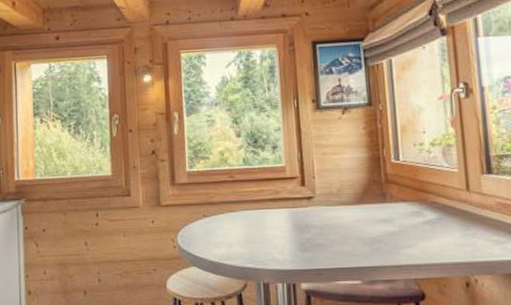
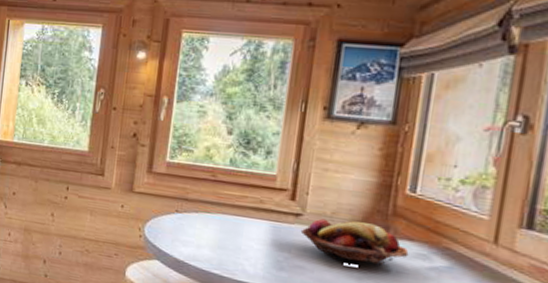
fruit basket: none [315,193,406,232] -> present [300,218,409,267]

